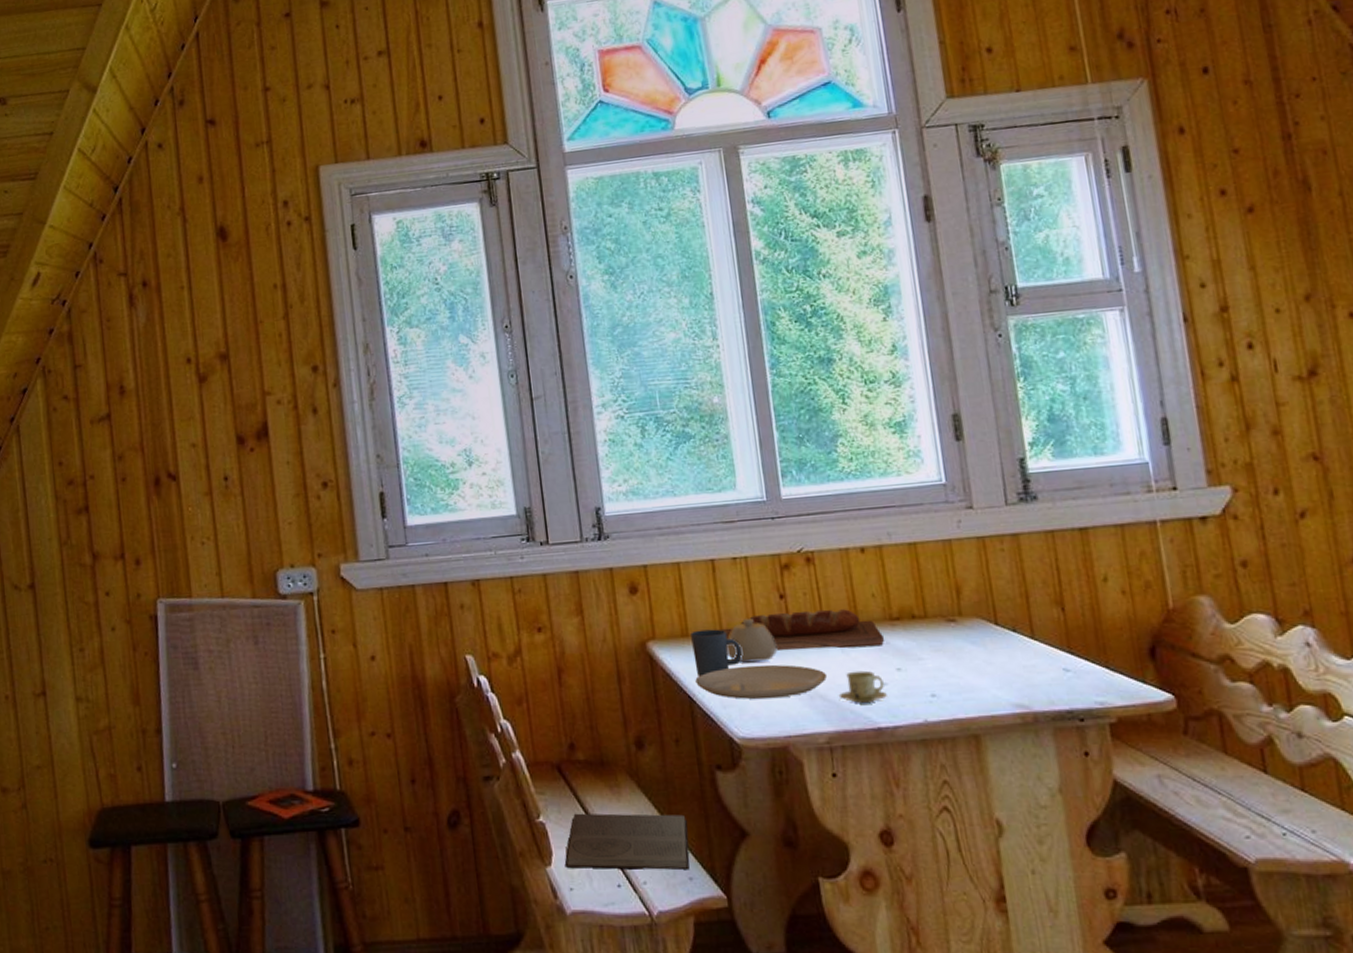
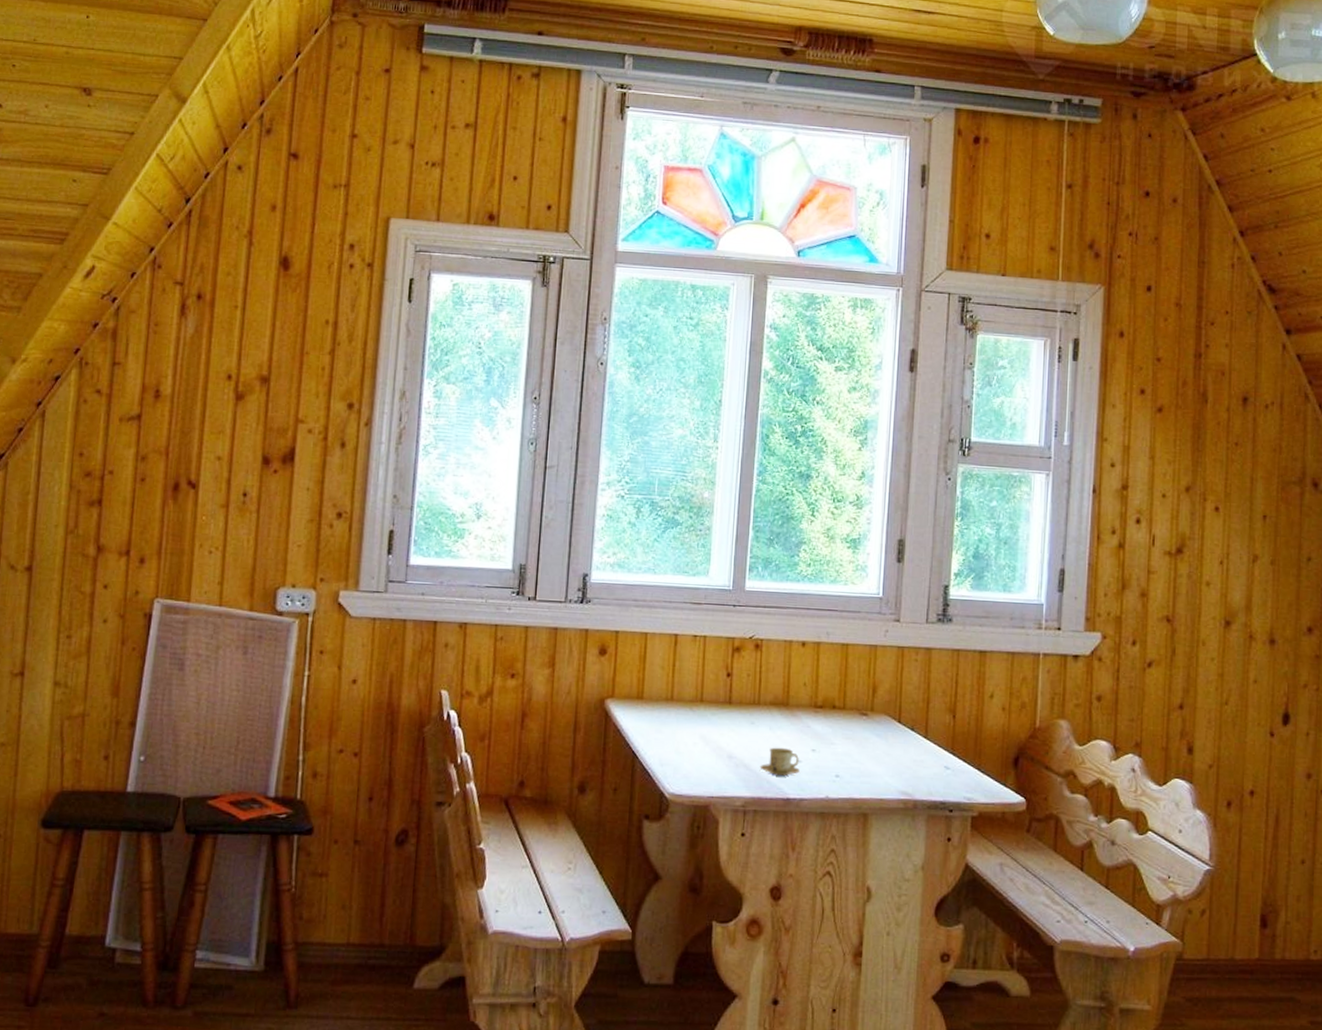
book: present [564,813,690,871] -> none [495,844,611,905]
mug: present [690,629,742,676] -> none [643,694,686,735]
plate: present [695,664,827,699] -> none [641,730,753,763]
bread loaf: present [722,609,885,651] -> none [672,688,807,727]
sugar bowl: present [726,619,778,663] -> none [672,690,717,730]

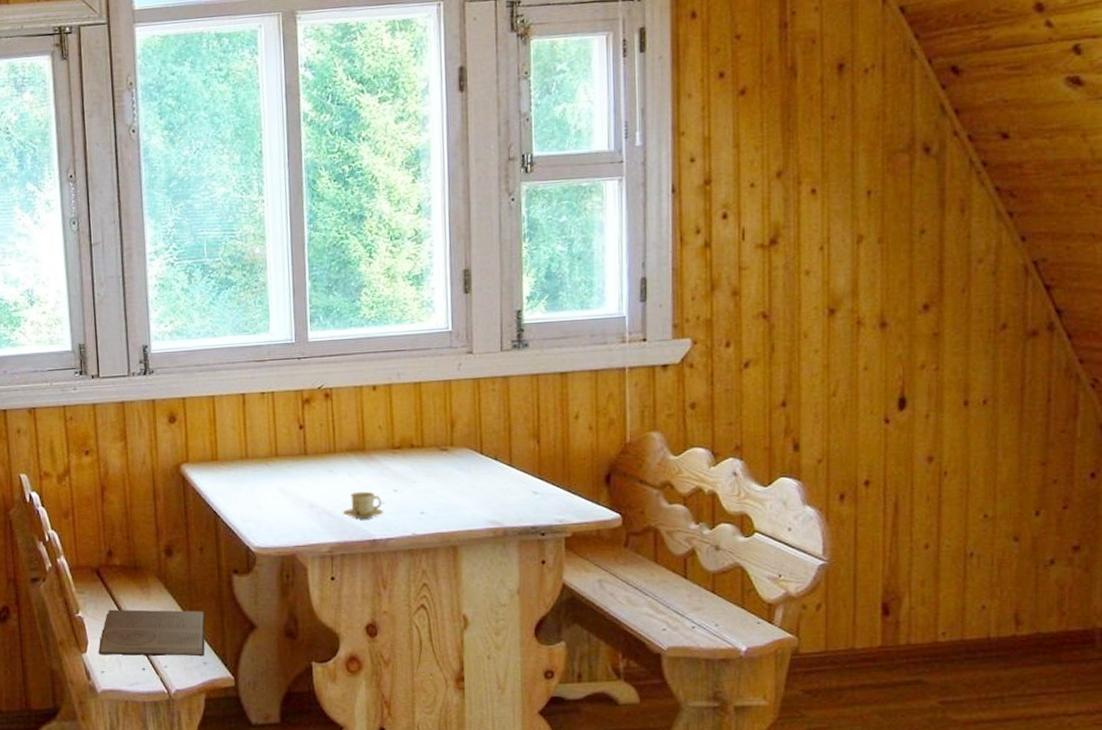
book: none [495,844,611,905] -> present [98,609,206,657]

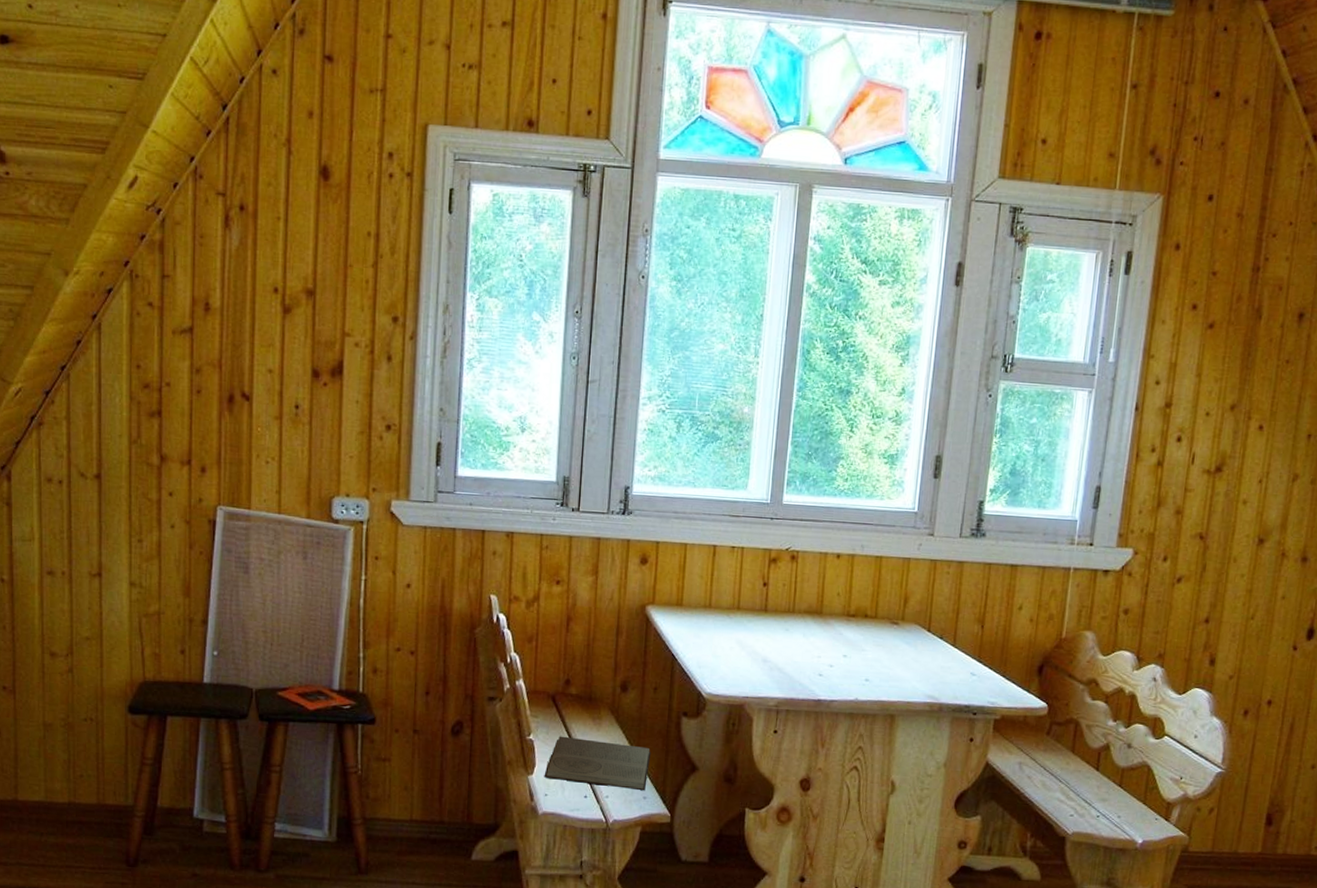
cup and saucer: present [342,491,383,519] -> none [792,652,831,679]

